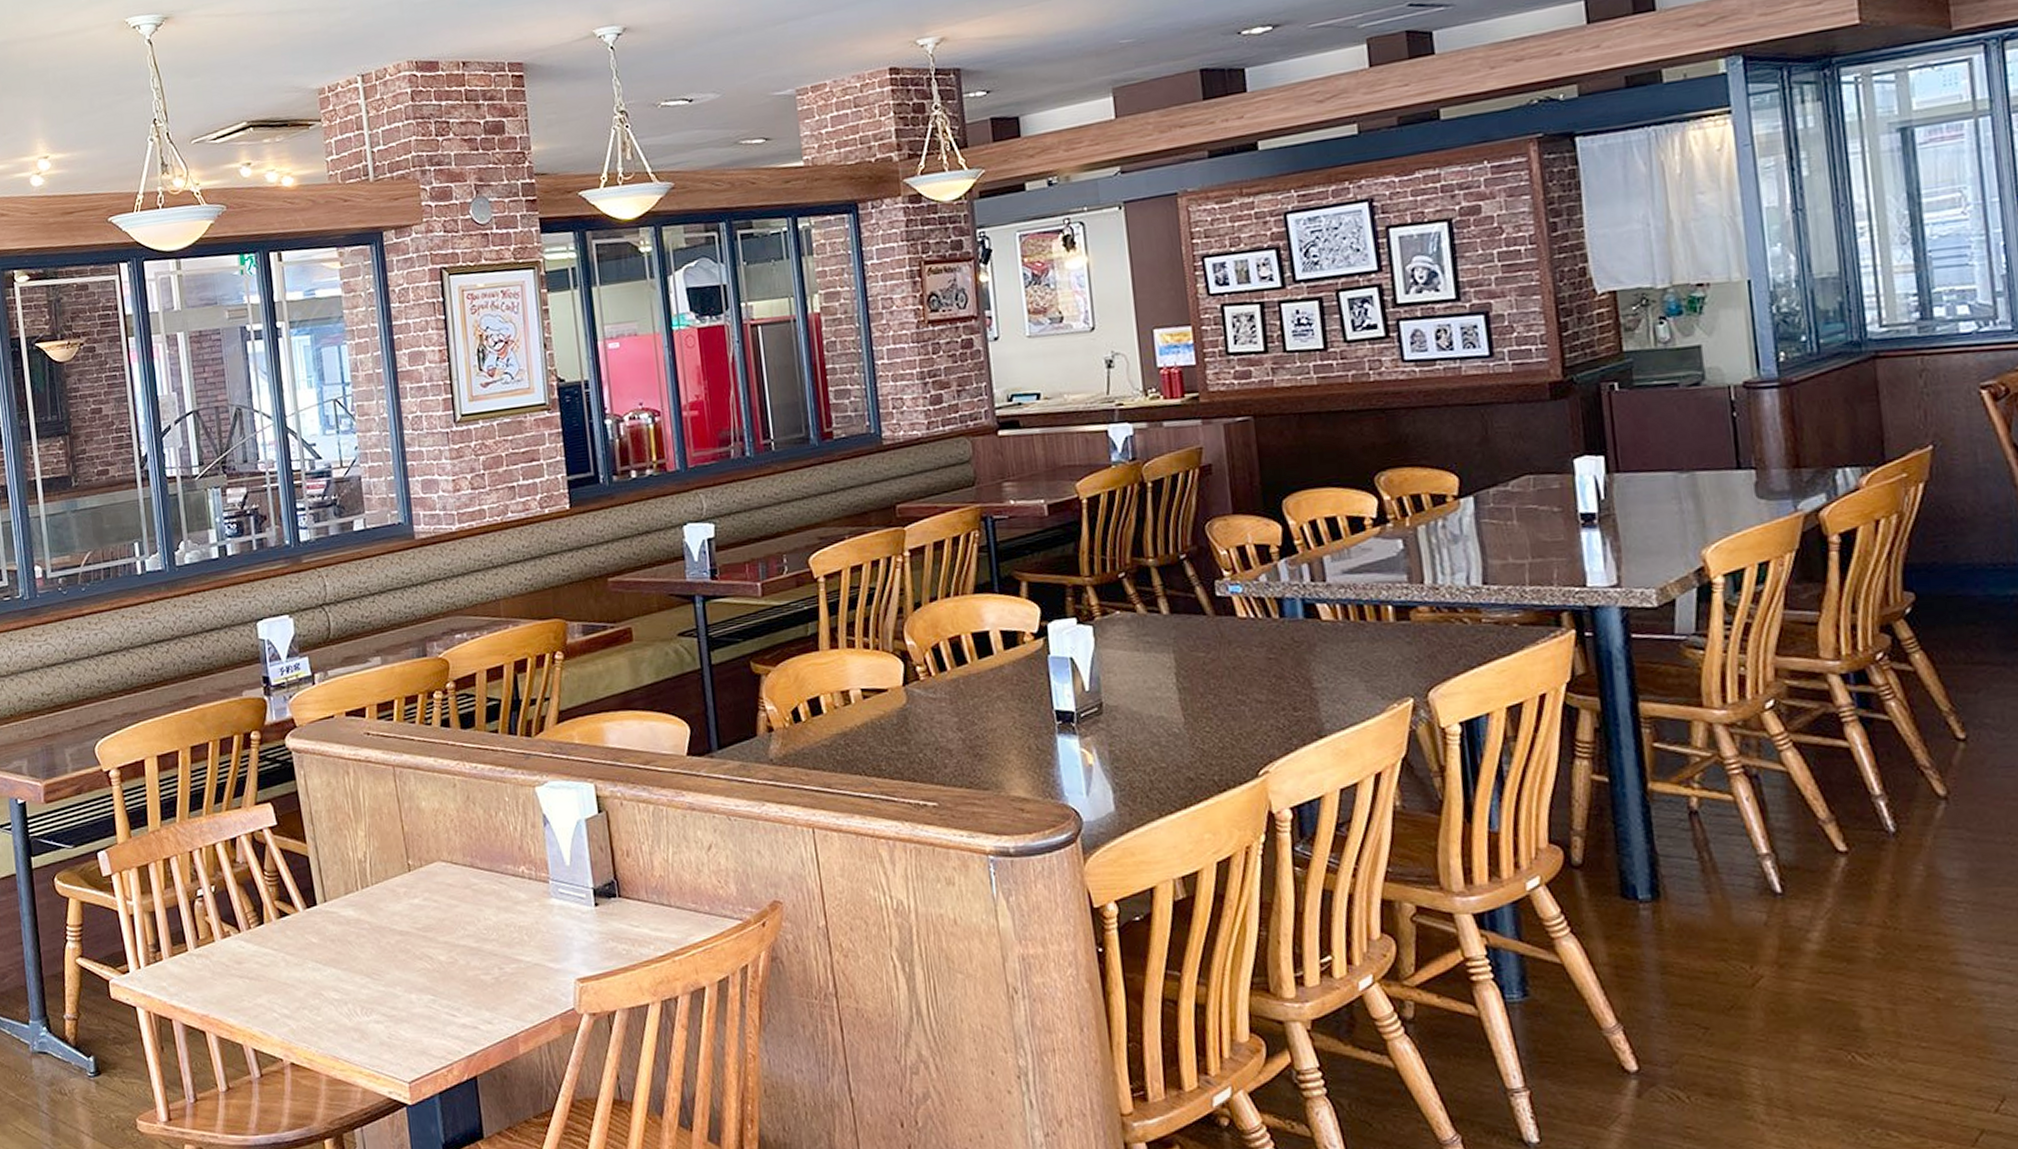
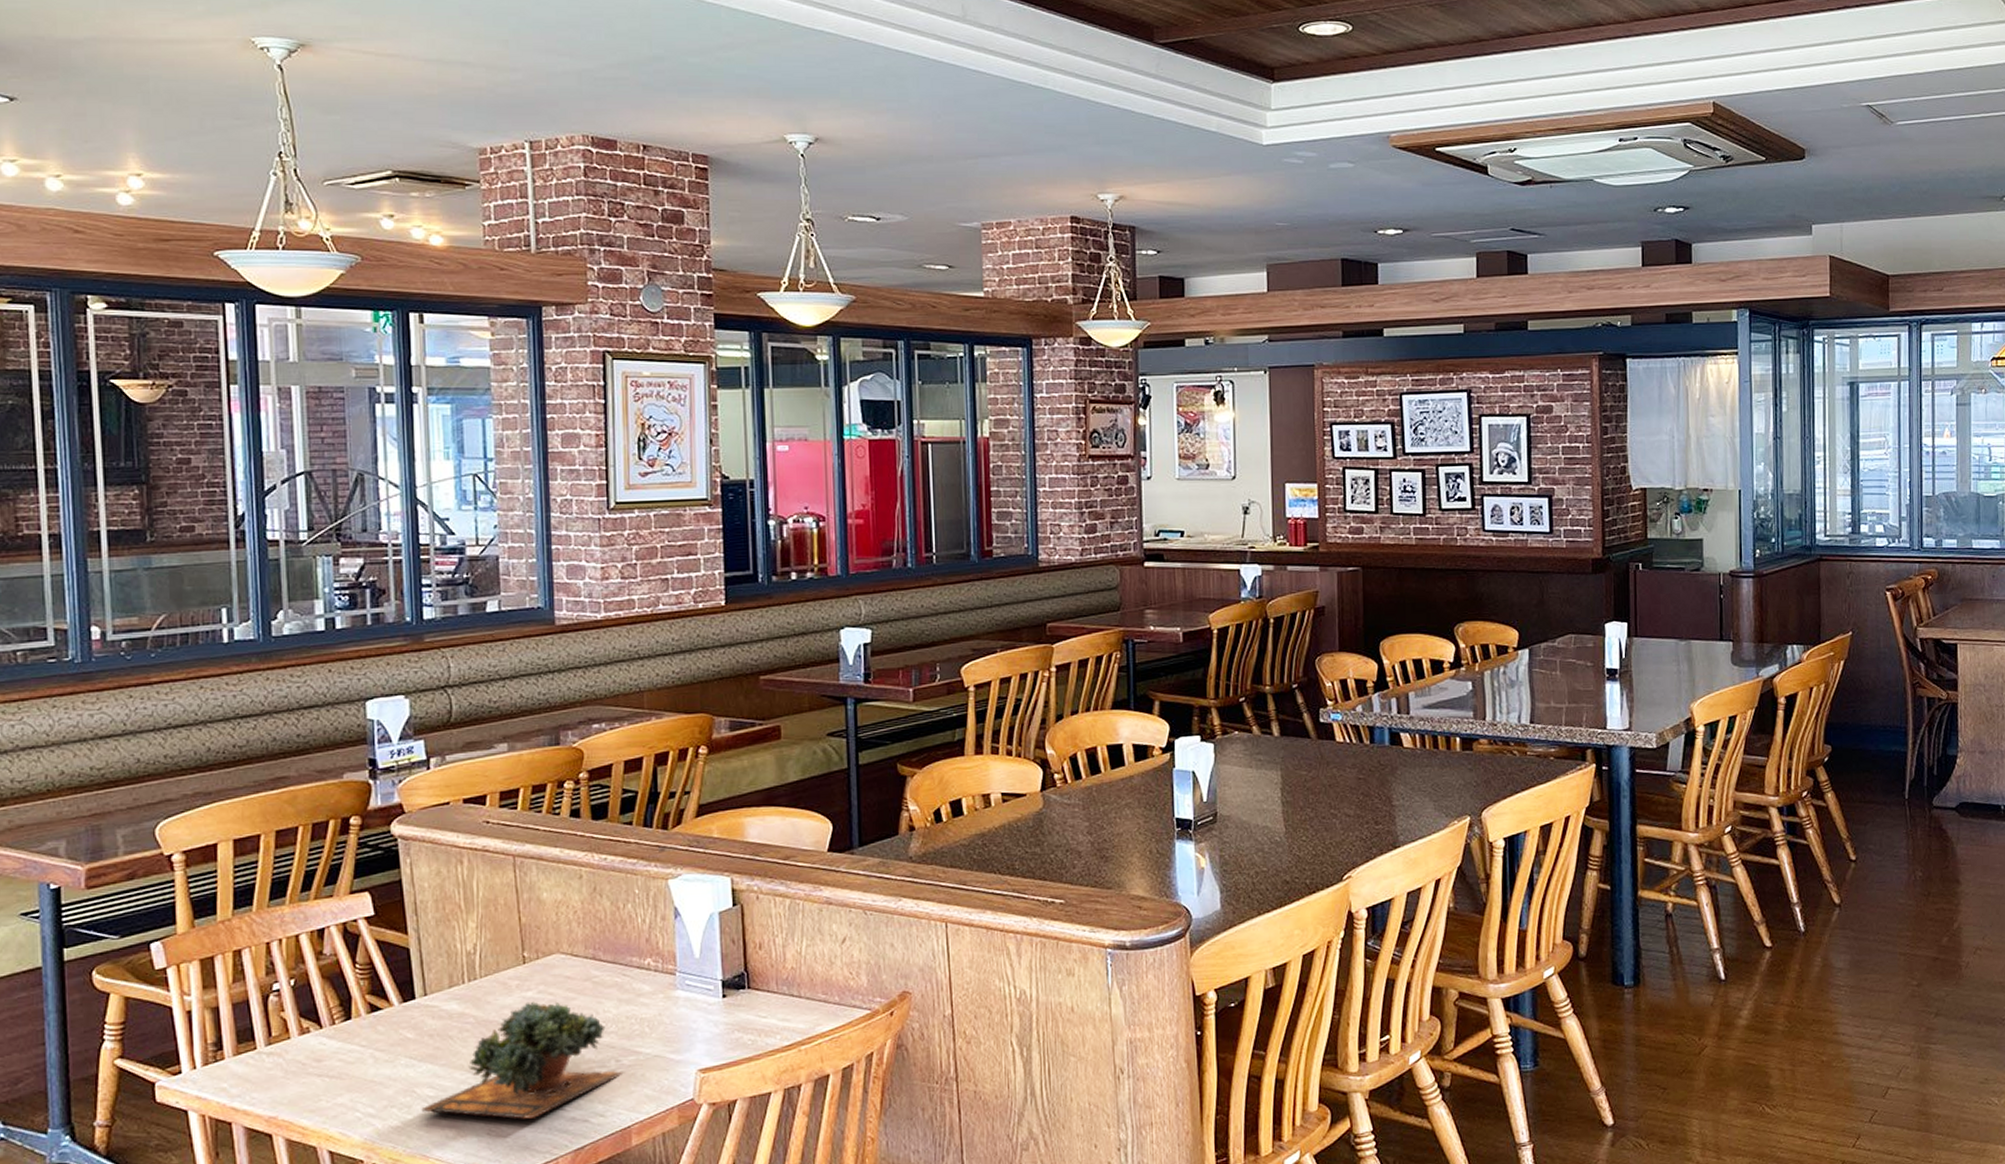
succulent plant: none [329,908,507,1024] -> present [421,1001,624,1119]

